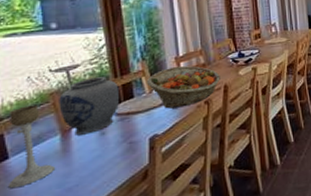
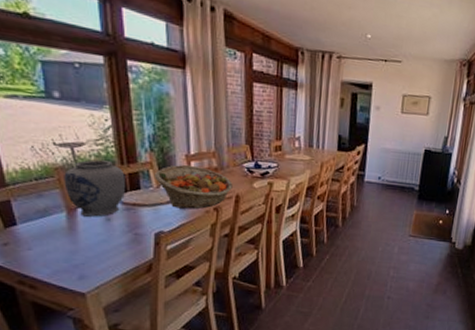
candle holder: present [7,104,56,189] -> none [15,176,63,255]

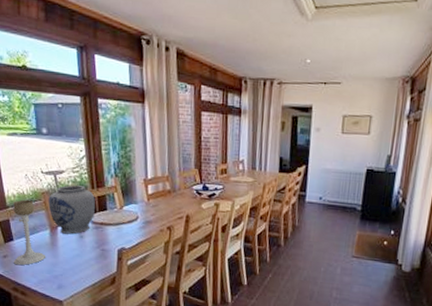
candle holder: none [15,176,63,255] -> present [13,199,46,266]
fruit basket: present [155,164,233,210] -> none [118,188,184,228]

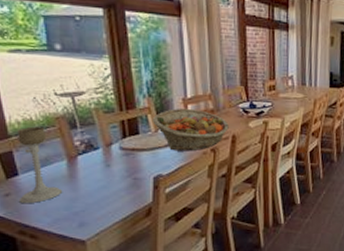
vase: present [48,185,95,235] -> none [65,107,124,164]
fruit basket: none [118,188,184,228] -> present [153,108,229,152]

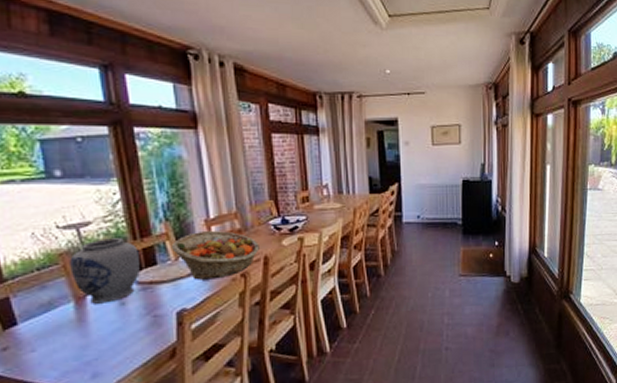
candle holder: present [18,126,63,204] -> none [14,266,71,358]
vase: none [65,107,124,164] -> present [69,238,140,304]

